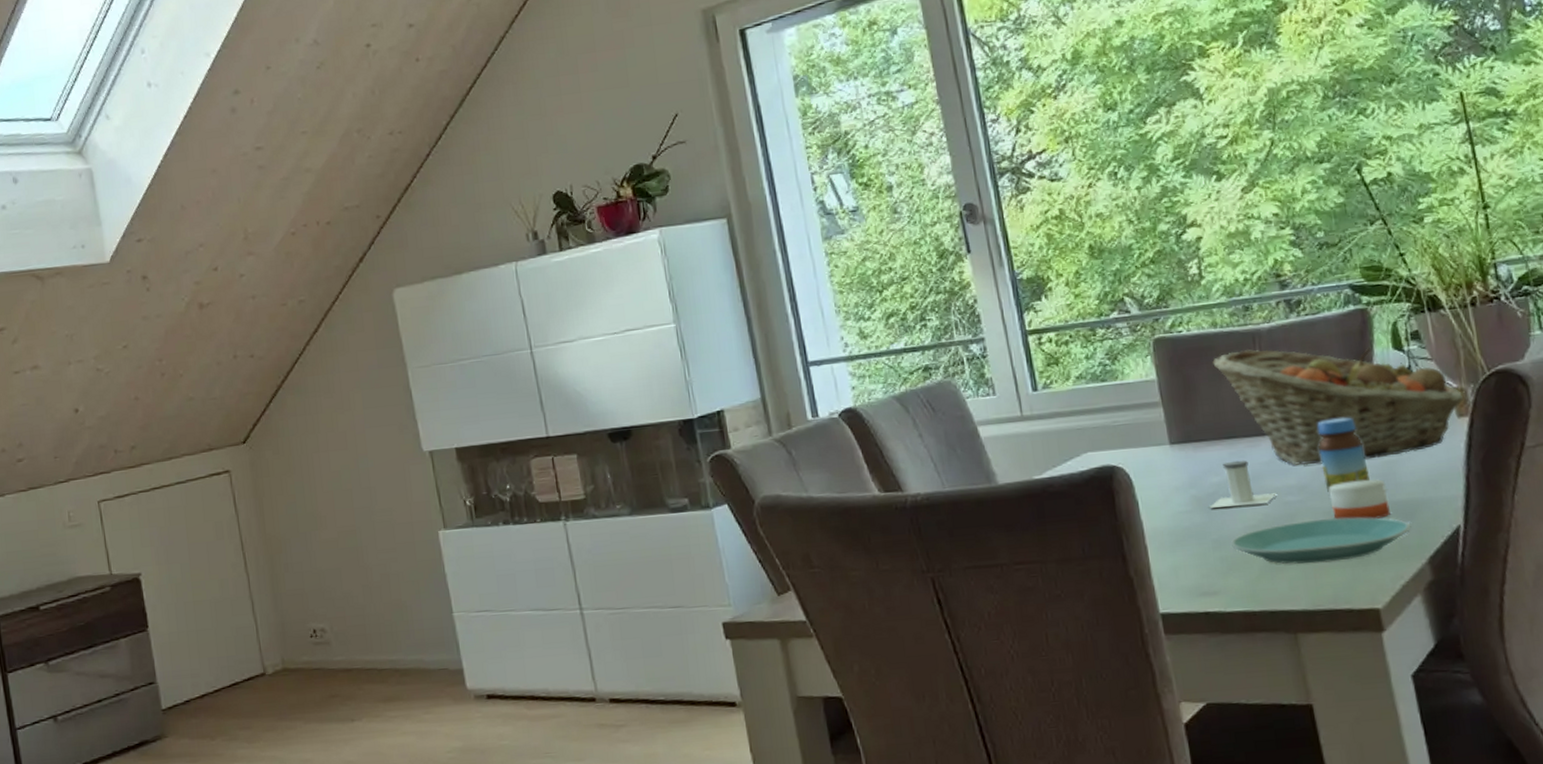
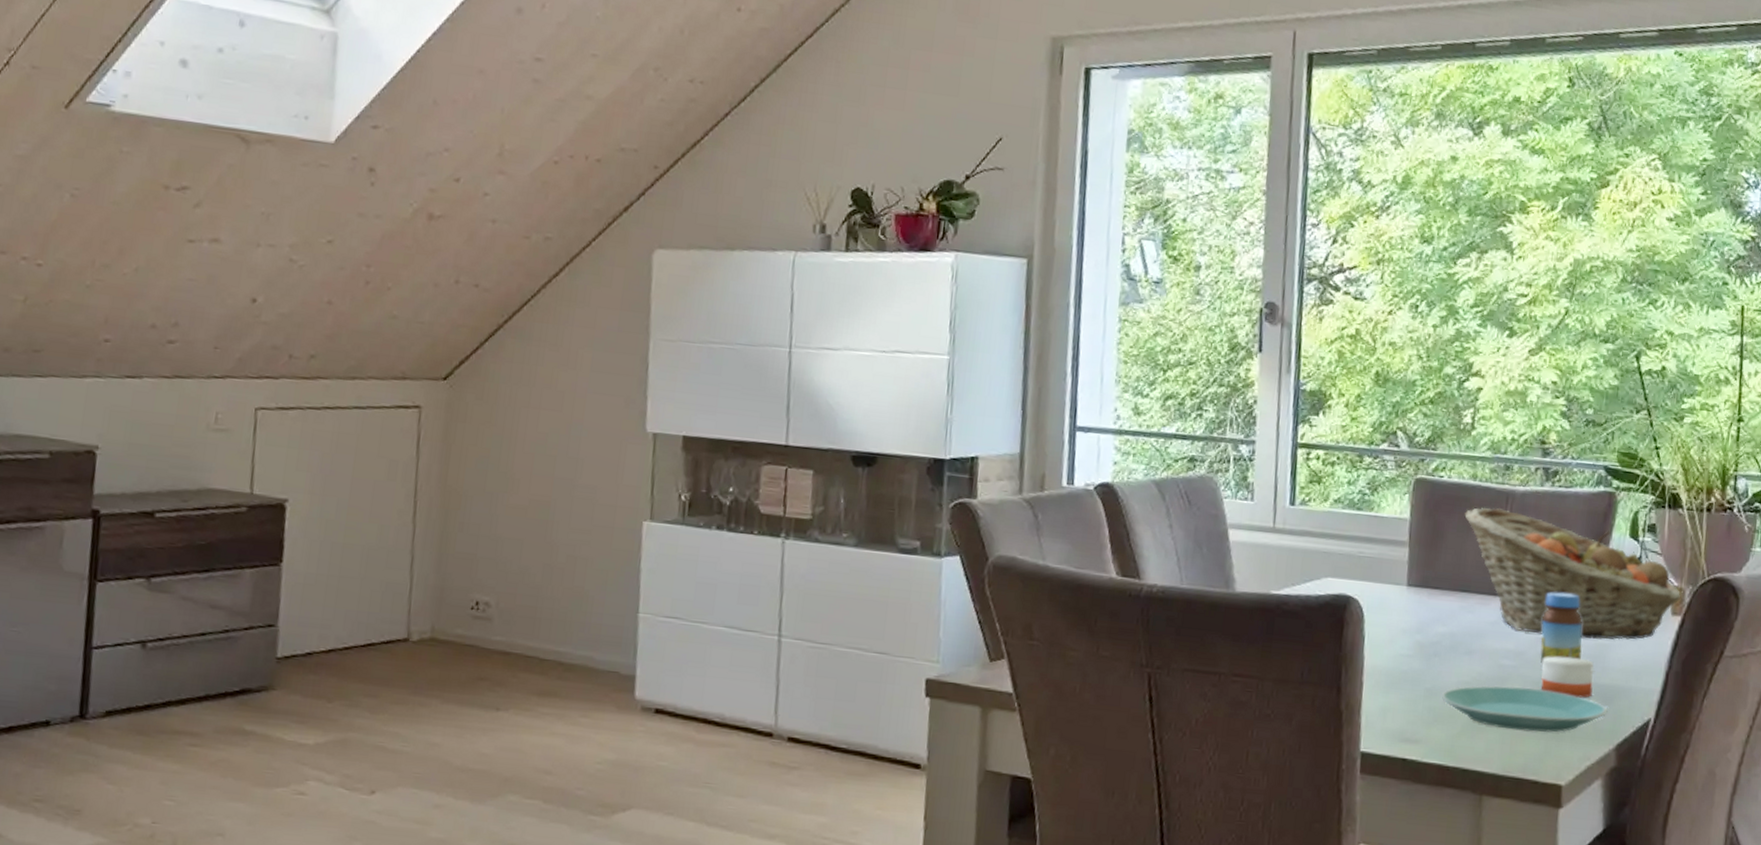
salt shaker: present [1208,460,1276,508] -> none [1429,614,1494,662]

